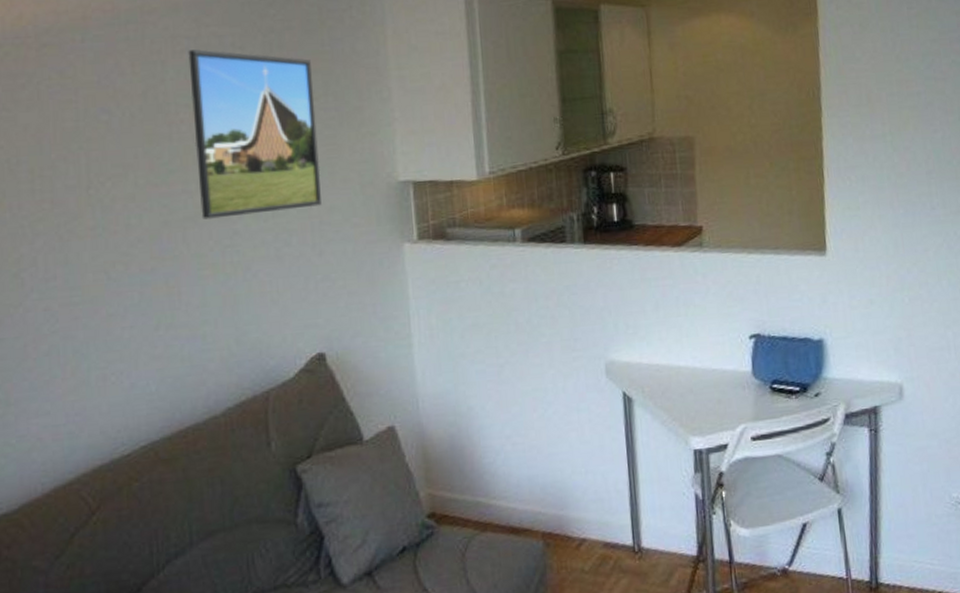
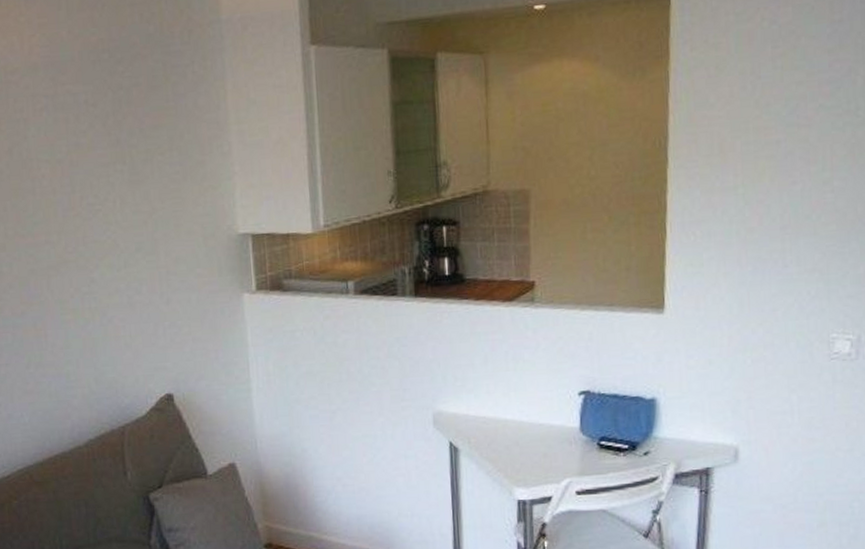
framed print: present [188,49,321,220] -> none [47,107,168,268]

